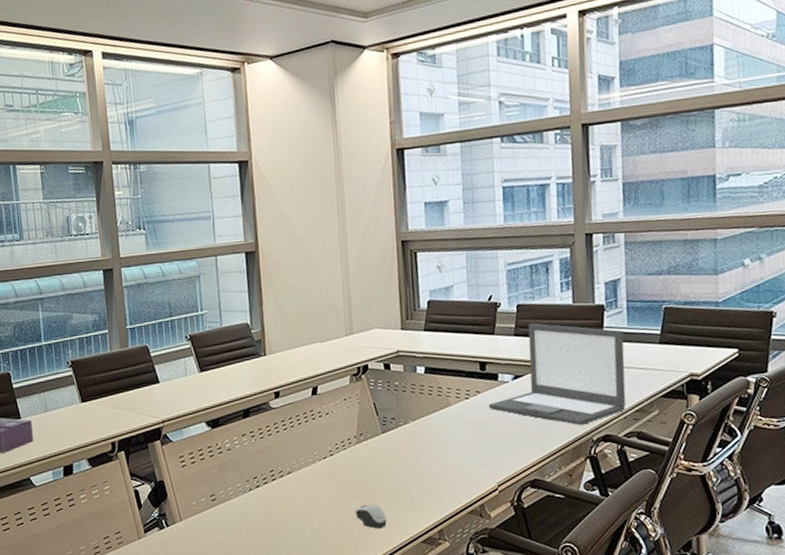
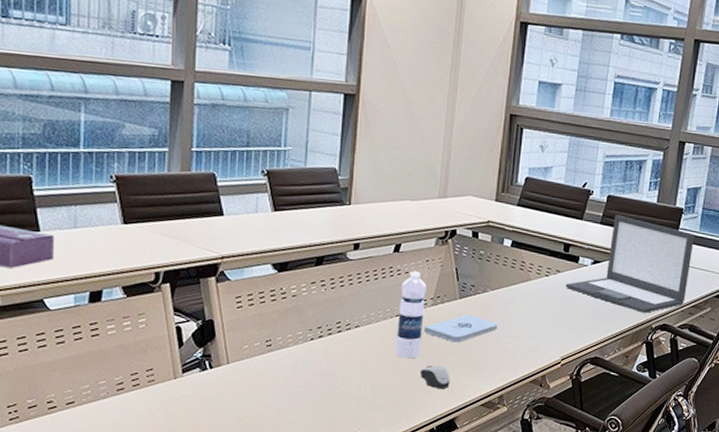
water bottle: none [324,411,353,500] -> present [396,271,427,359]
notepad: none [352,449,426,479] -> present [423,315,499,343]

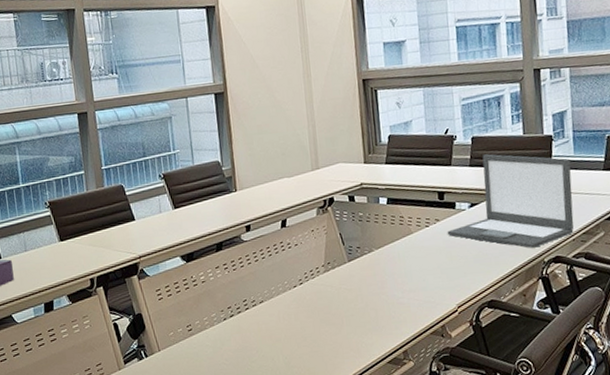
water bottle: present [396,271,427,359] -> none [293,242,322,326]
computer mouse: present [420,365,450,388] -> none [325,328,355,351]
notepad: present [423,315,499,343] -> none [321,276,390,305]

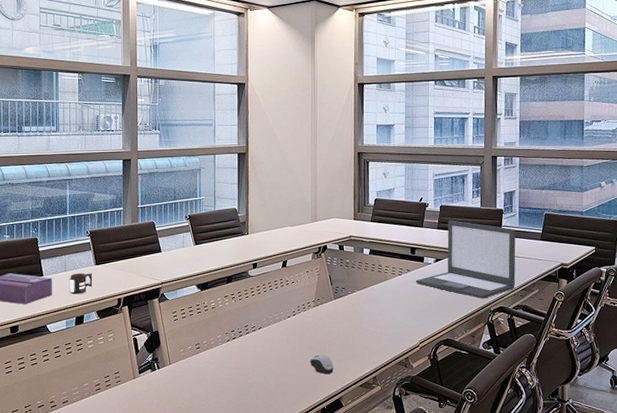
mug: none [31,251,60,277] -> present [69,273,93,294]
computer mouse: none [325,328,355,351] -> present [310,355,334,374]

